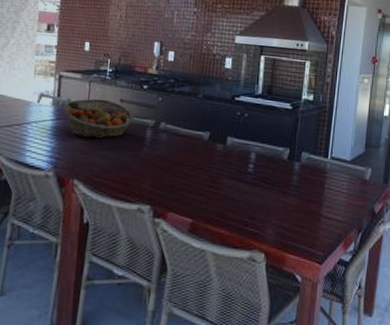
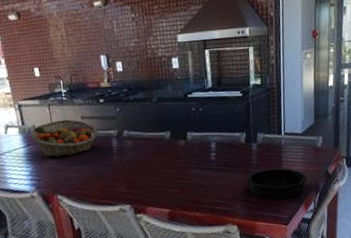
baking pan: none [283,193,351,232] -> present [246,167,308,199]

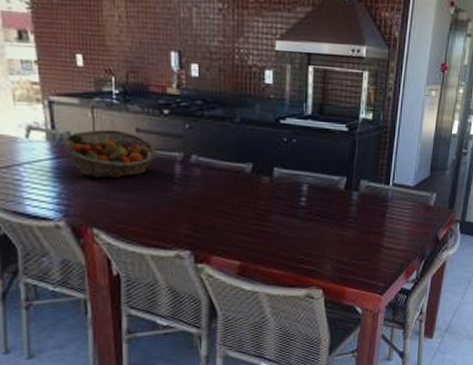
baking pan: present [246,167,308,199] -> none [340,225,413,263]

